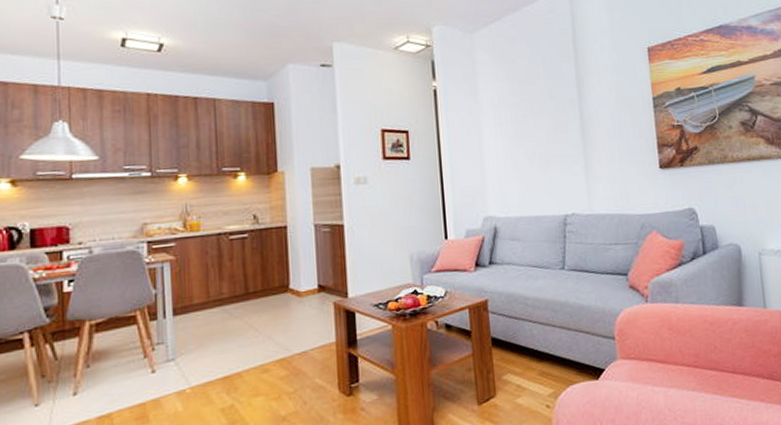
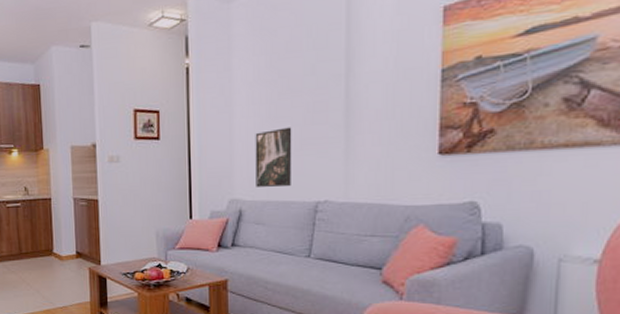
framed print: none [504,146,541,204] -> present [255,127,292,187]

